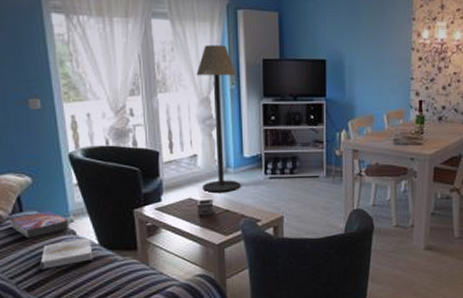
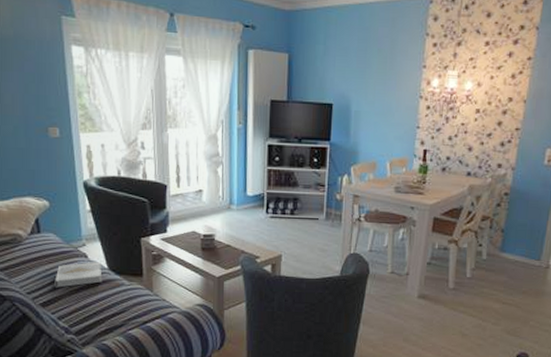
textbook: present [10,211,71,238] -> none [29,234,83,258]
floor lamp: present [196,45,241,193] -> none [205,83,244,228]

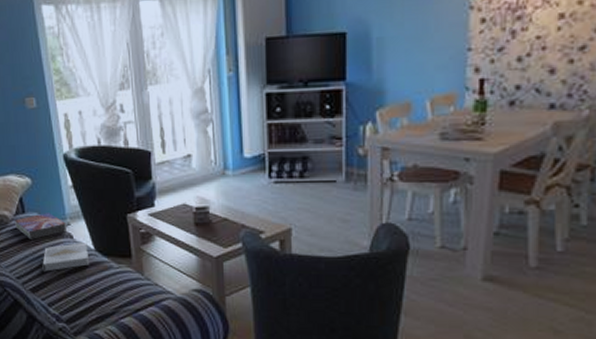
textbook: none [29,234,83,258] -> present [15,213,68,240]

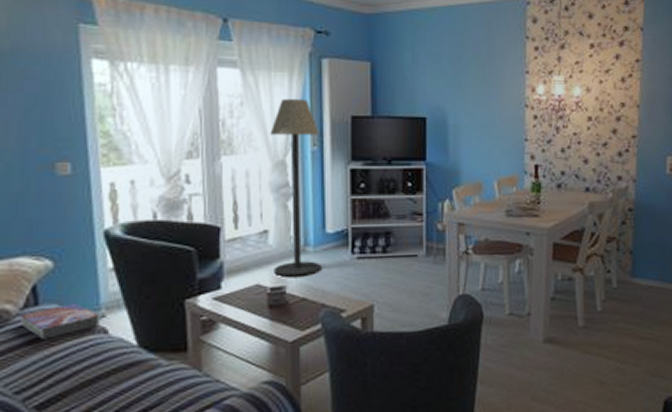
book: present [42,243,90,272] -> none [57,338,129,381]
floor lamp: none [188,24,241,198] -> present [270,99,322,277]

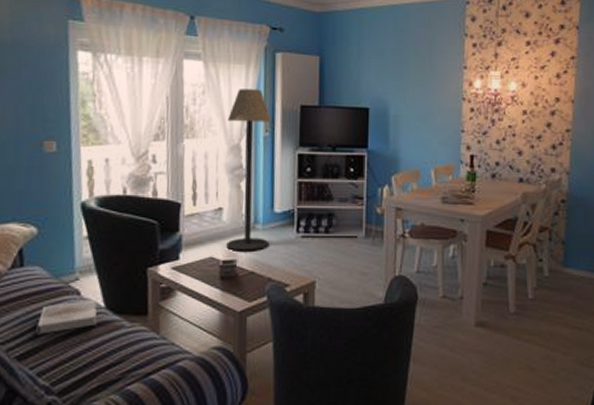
textbook: present [21,303,101,340] -> none [8,266,75,297]
book: none [57,338,129,381] -> present [36,300,97,335]

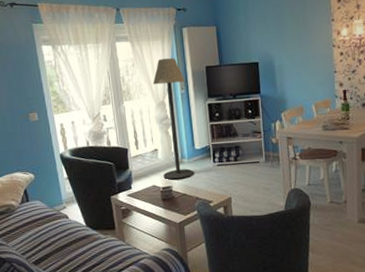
book: present [36,300,97,335] -> none [43,221,82,247]

